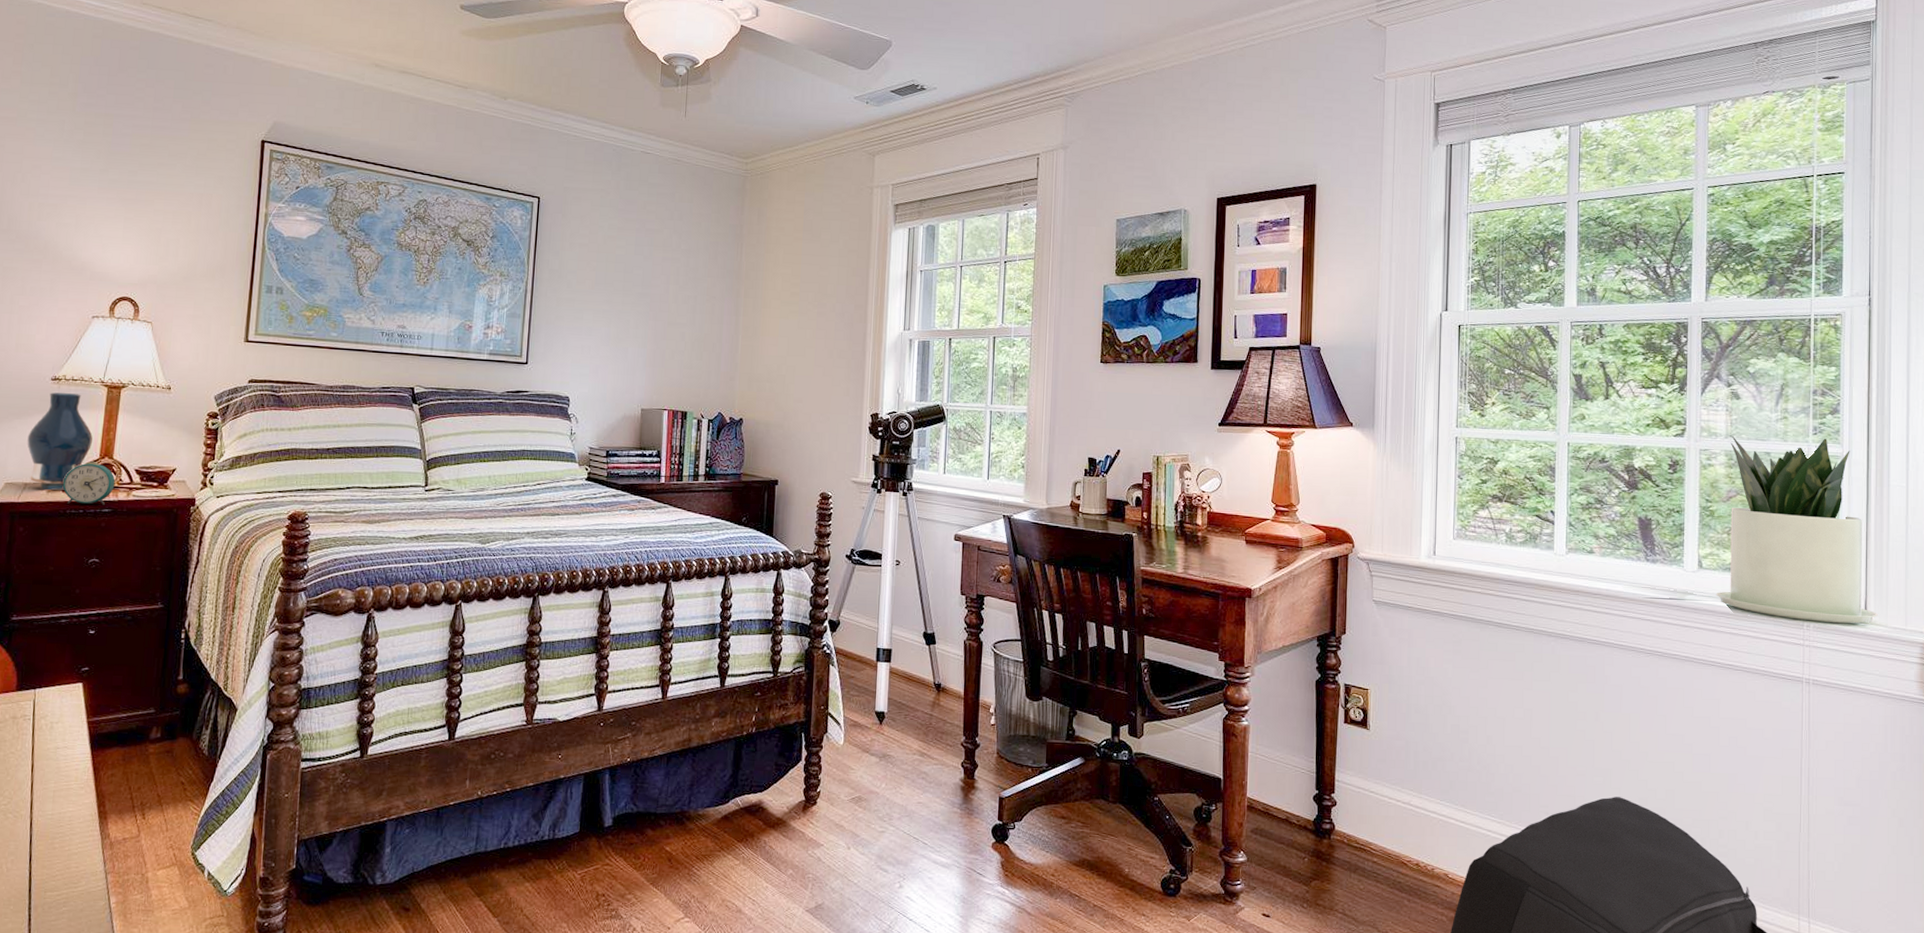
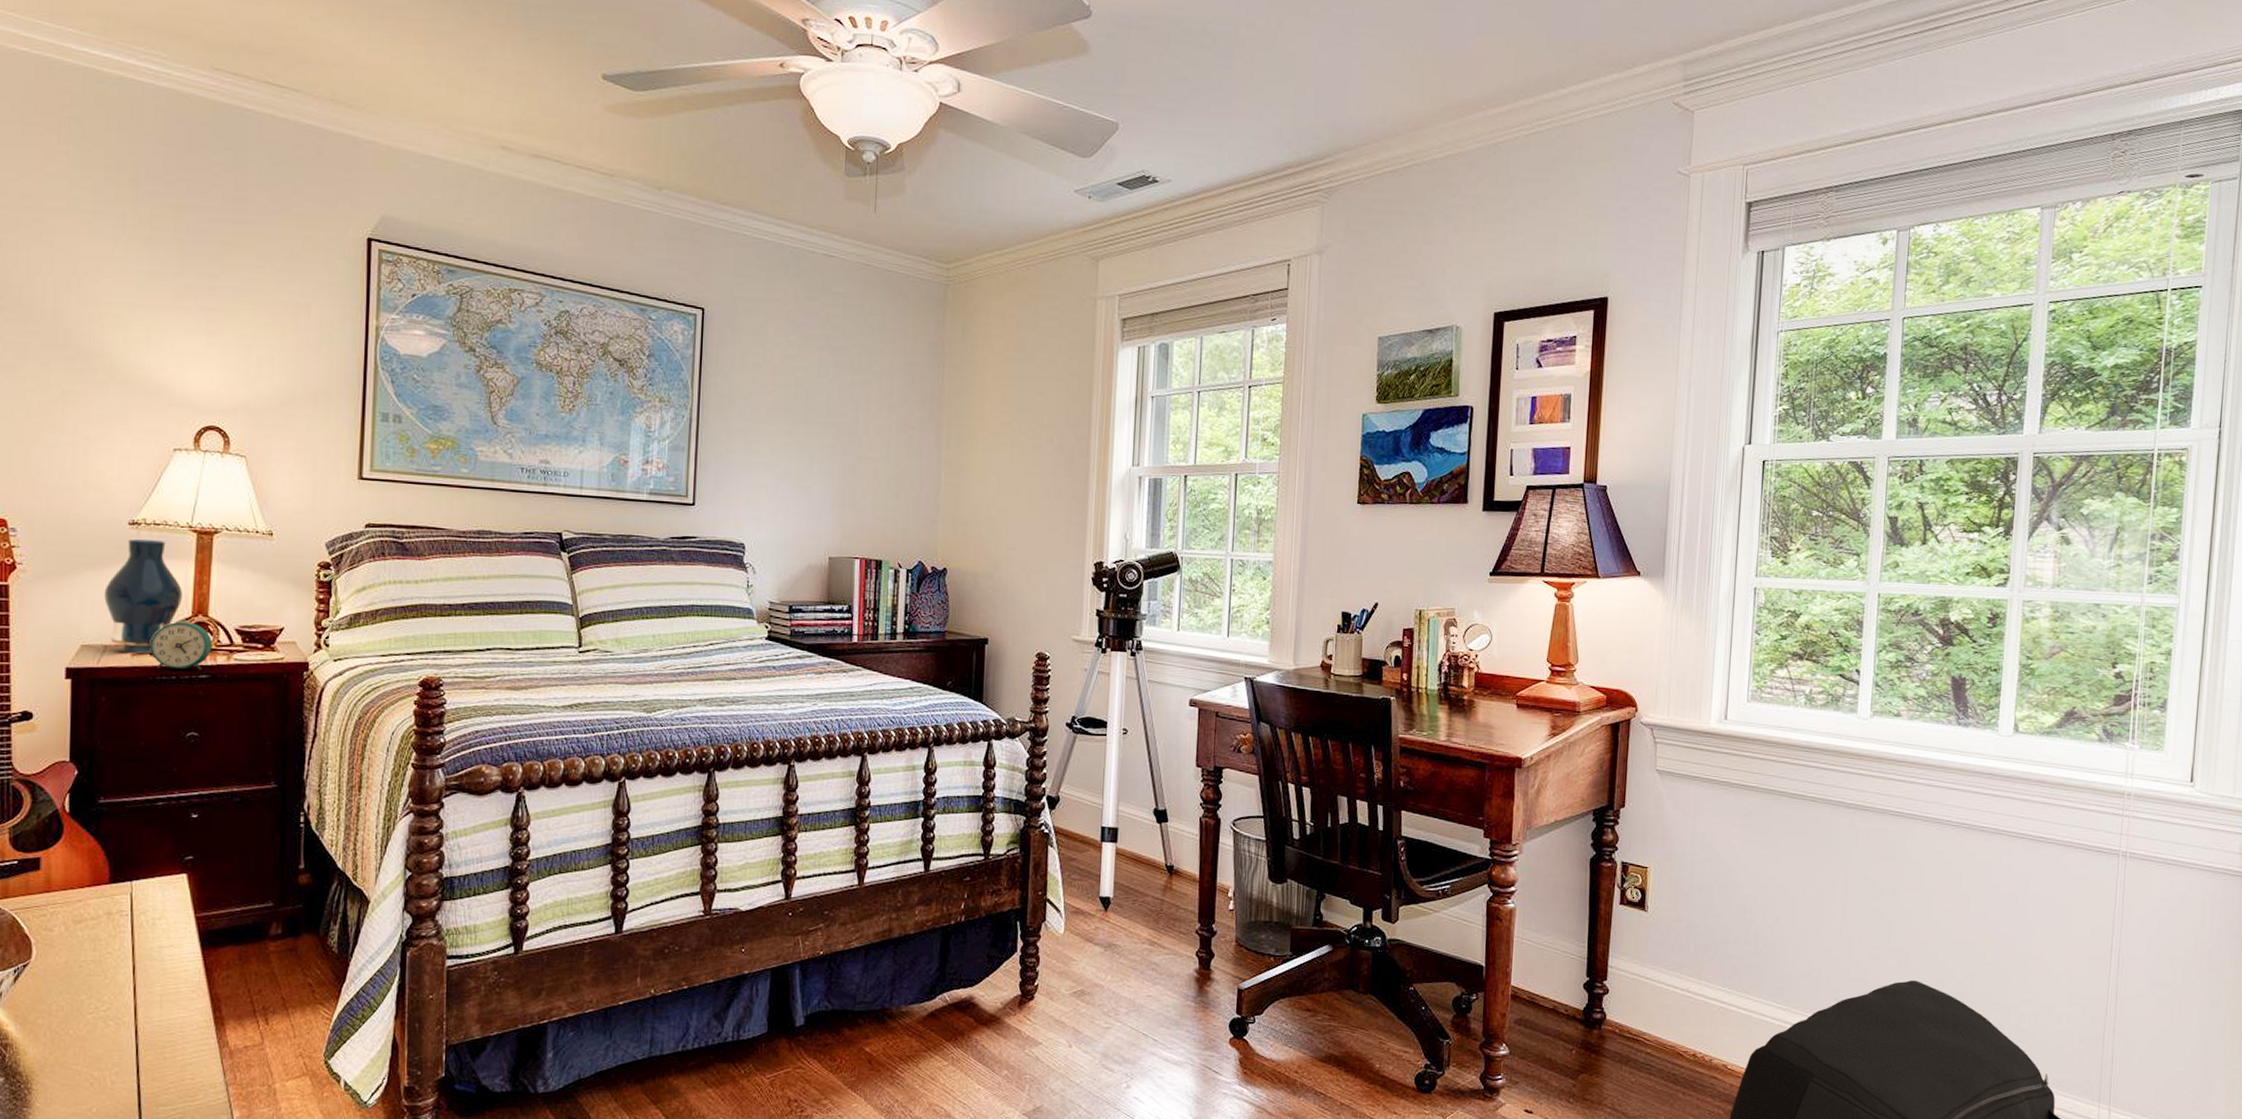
planter: present [1716,437,1878,624] -> none [2031,586,2205,792]

